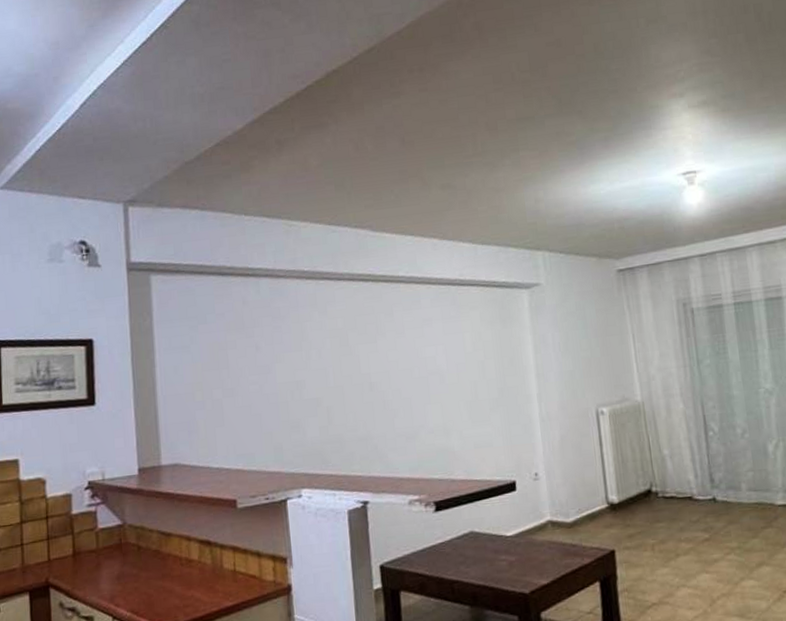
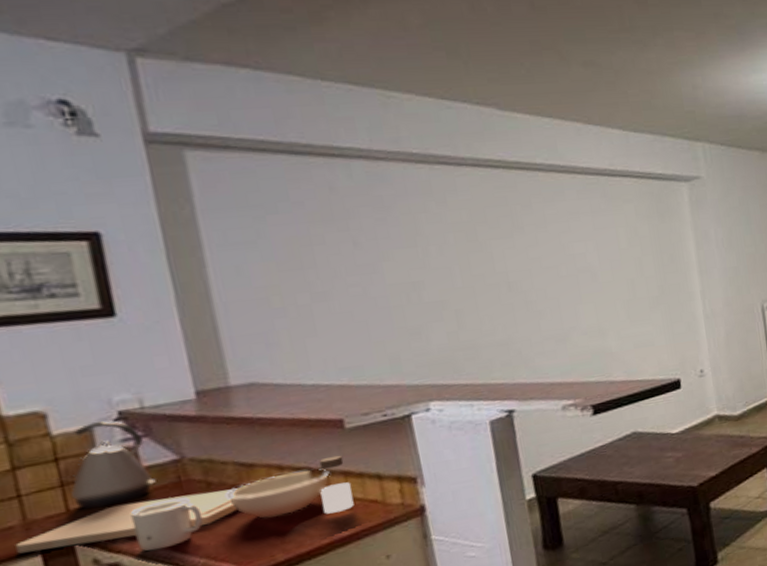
cutting board: none [15,552,158,592] -> present [15,487,237,554]
kettle: none [52,487,106,561] -> present [70,419,156,510]
mug: none [86,558,133,601] -> present [130,499,204,552]
bowl: none [150,542,223,582] -> present [226,469,330,518]
jar: none [214,531,238,584] -> present [319,455,354,514]

